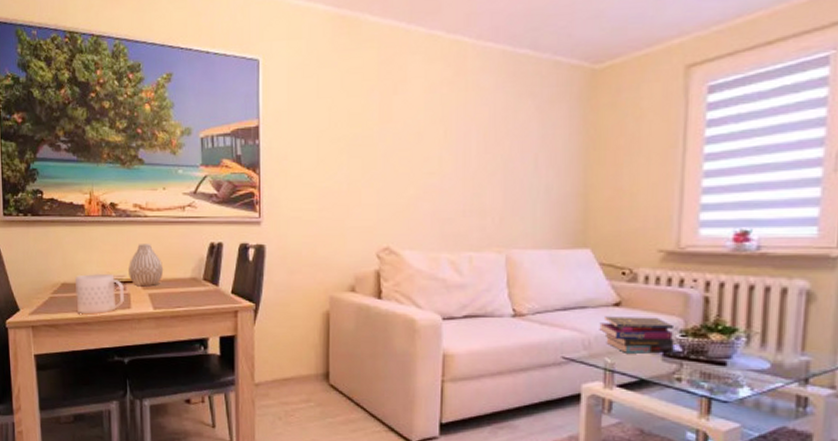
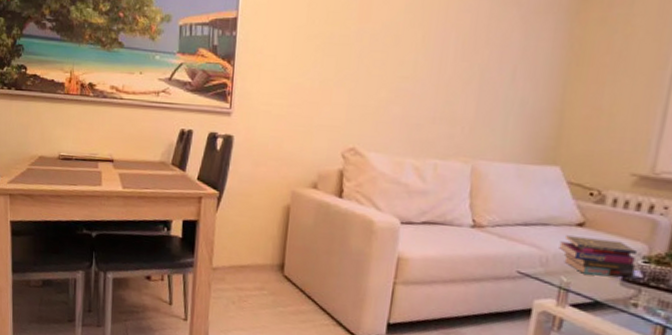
mug: present [74,273,125,315] -> none [50,149,97,189]
vase: present [127,244,164,287] -> none [101,125,135,167]

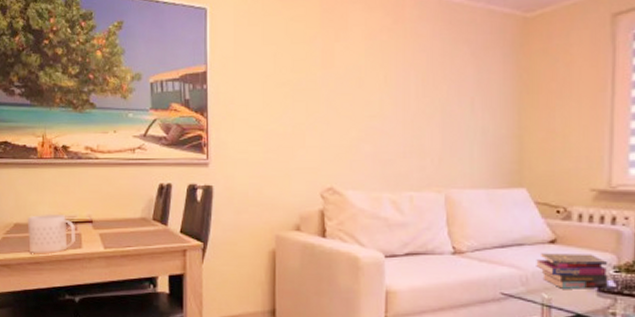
mug: none [50,149,97,189] -> present [27,213,76,255]

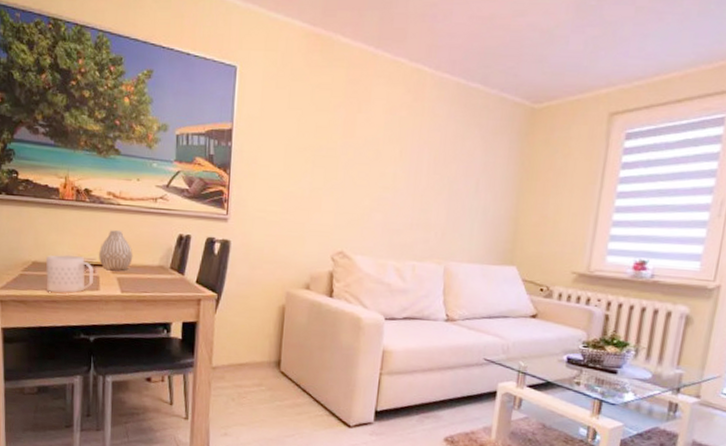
vase: none [79,185,114,227] -> present [98,230,133,271]
books: present [536,253,608,289] -> none [517,326,578,361]

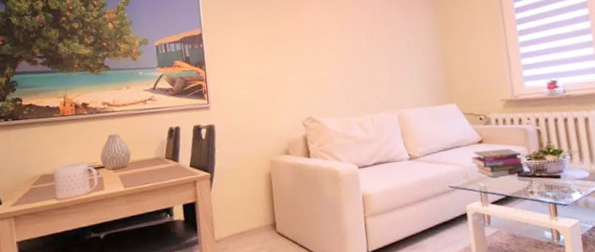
books: none [517,326,578,361] -> present [471,148,525,178]

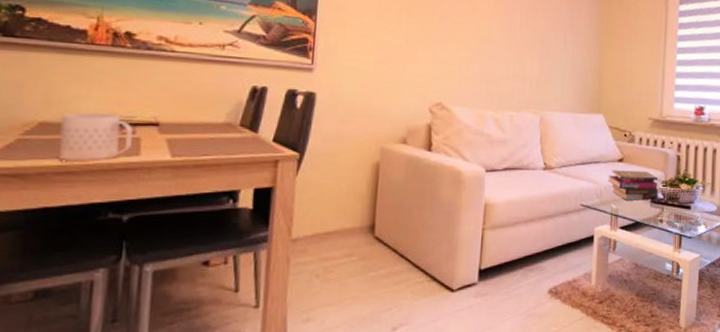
vase: present [99,133,132,171] -> none [140,81,191,131]

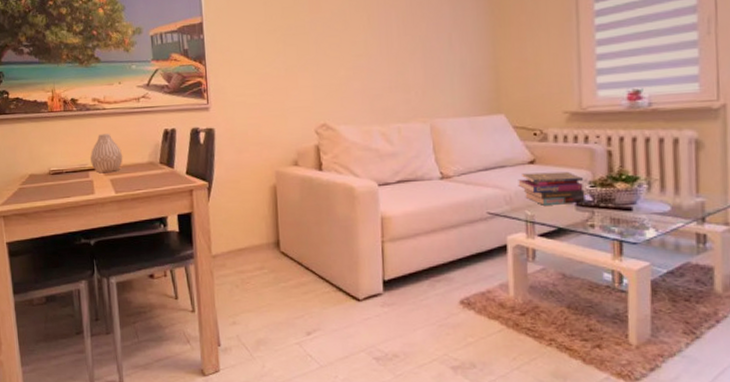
mug: present [58,112,135,163] -> none [41,163,88,203]
vase: none [140,81,191,131] -> present [89,134,123,174]

